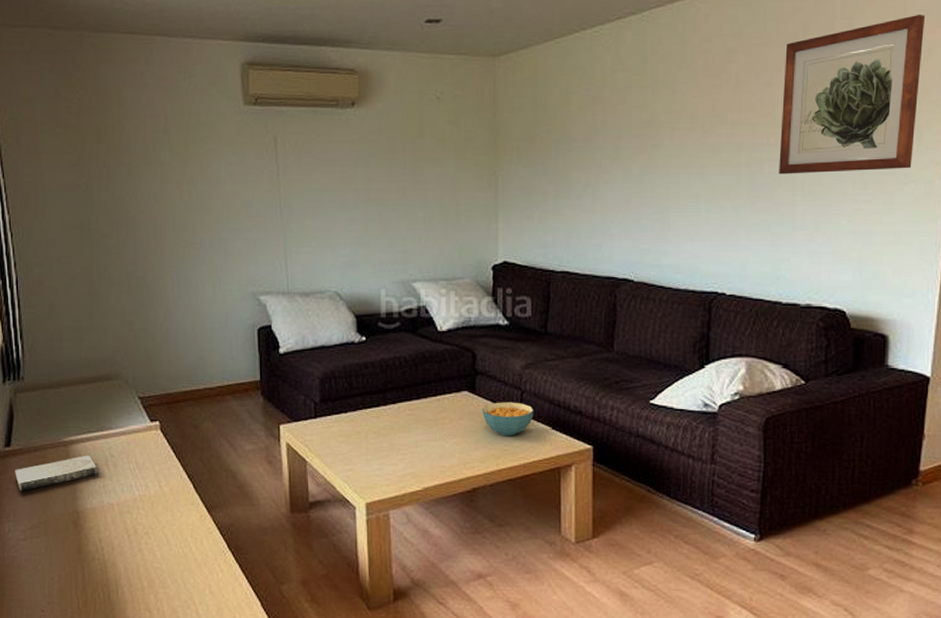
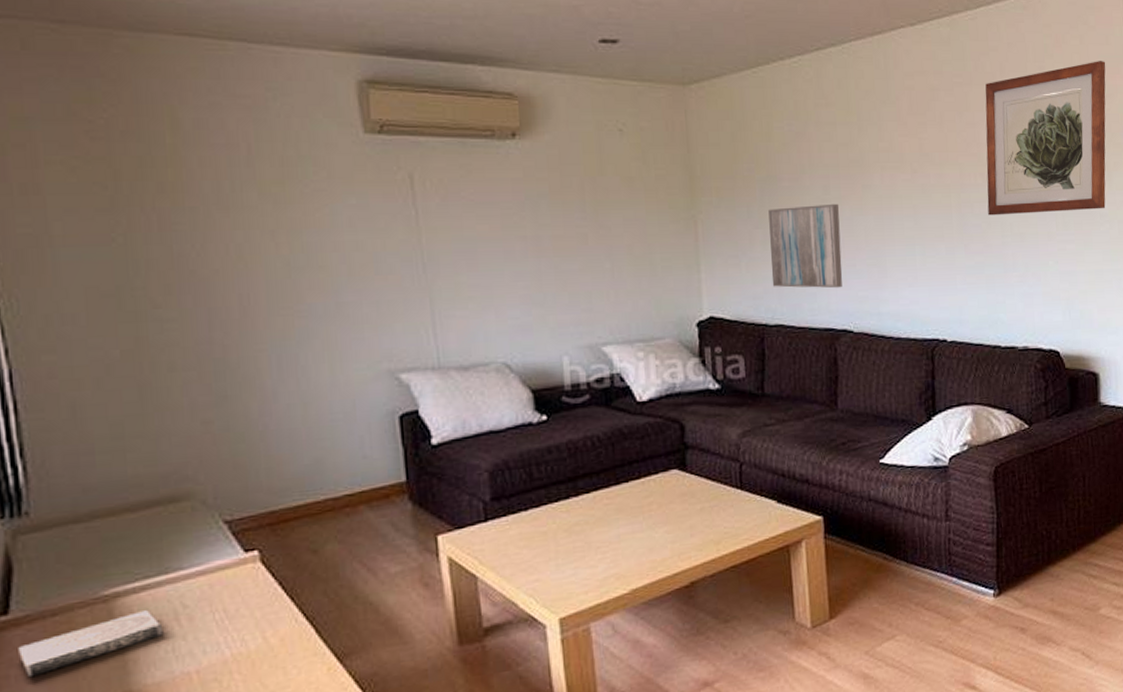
cereal bowl: present [482,402,534,436] -> none [696,476,756,517]
wall art: none [561,162,629,241] -> present [768,203,843,289]

